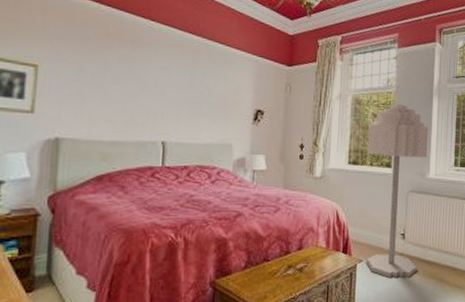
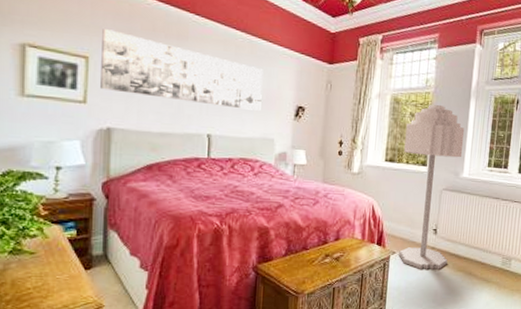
wall art: none [49,36,221,116] -> present [100,29,263,111]

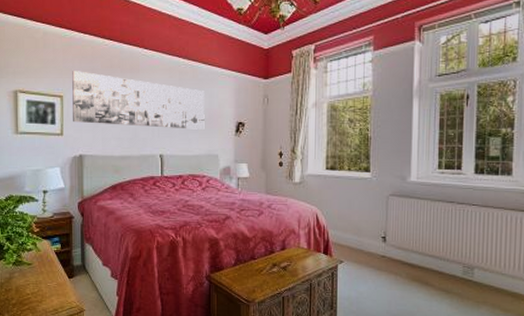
floor lamp: present [399,104,465,270] -> none [345,107,409,279]

